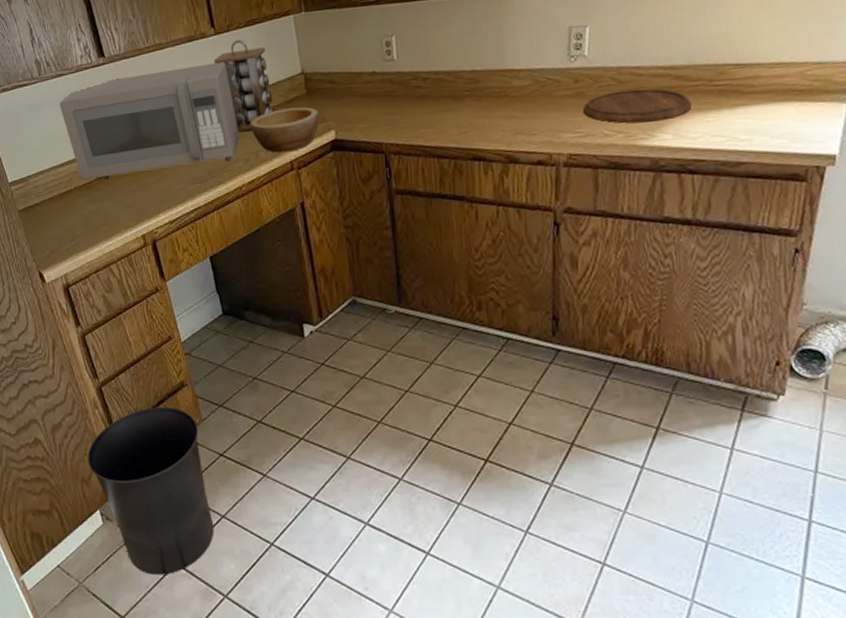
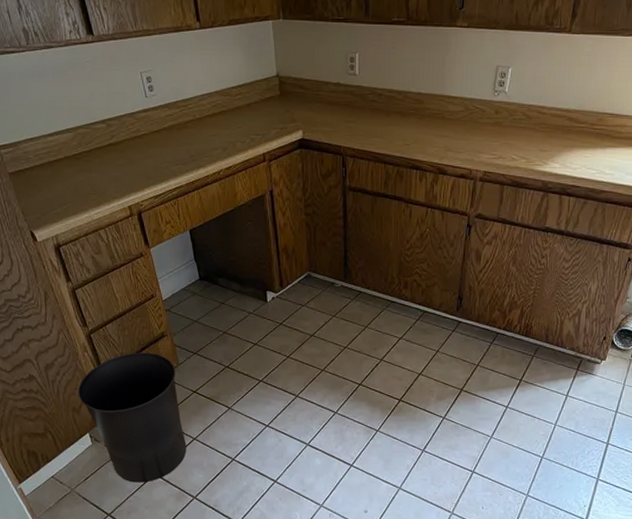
microwave: present [60,61,240,181] -> none [49,55,220,154]
spice rack: present [214,39,274,132] -> none [198,36,251,123]
bowl: present [250,107,320,153] -> none [229,106,290,145]
cutting board: present [583,88,693,123] -> none [499,124,577,152]

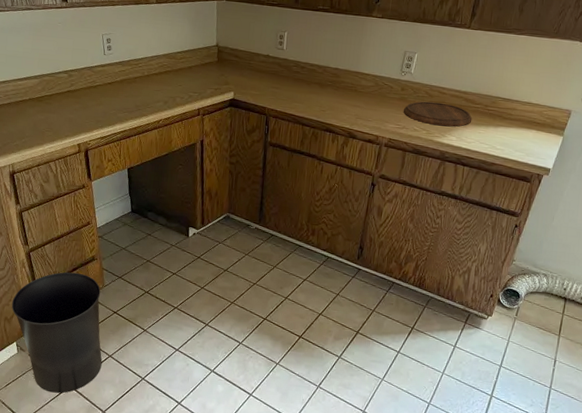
cutting board: none [499,124,577,152] -> present [404,101,472,127]

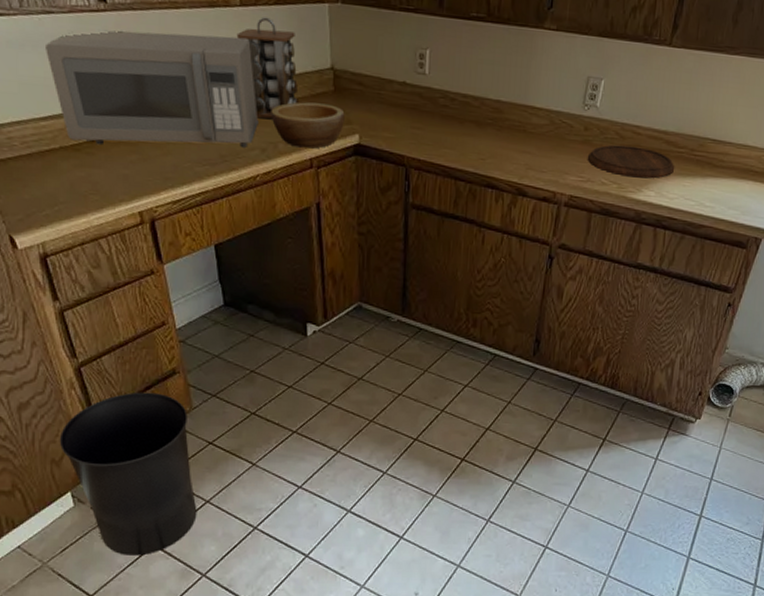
microwave: none [25,20,164,100] -> present [46,29,259,147]
spice rack: none [152,10,193,81] -> present [236,17,298,120]
bowl: none [172,69,224,102] -> present [271,102,345,149]

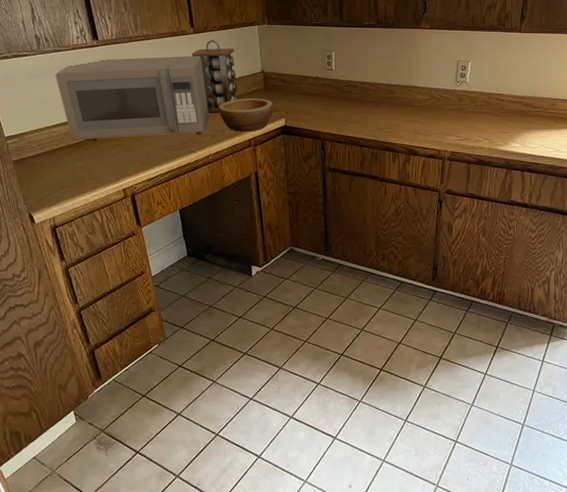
waste bin: present [59,392,197,556] -> none [65,328,171,462]
cutting board: present [588,144,675,179] -> none [463,110,534,134]

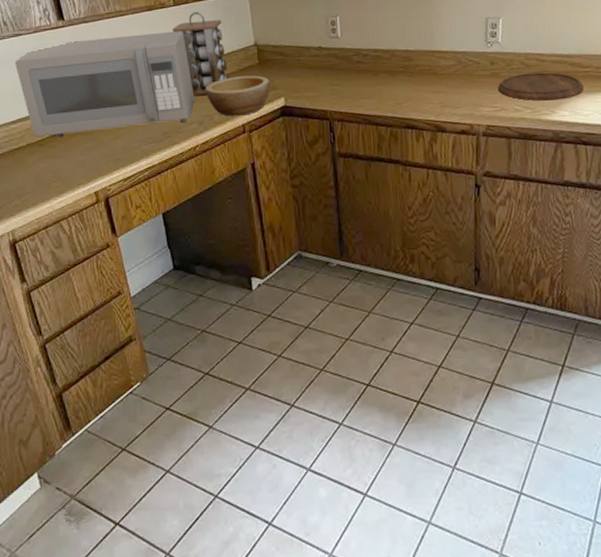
cutting board: none [463,110,534,134] -> present [498,72,584,101]

